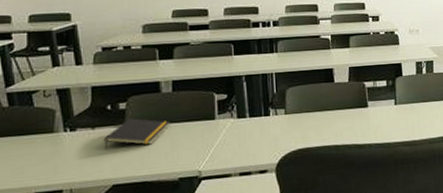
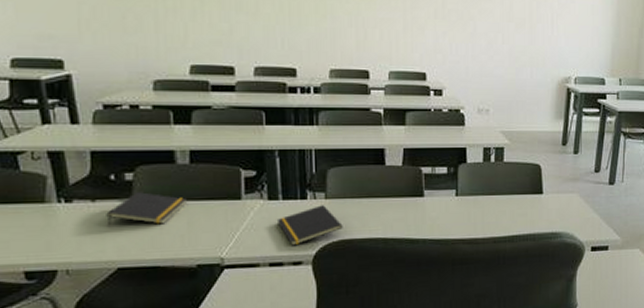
notepad: none [244,120,301,157] -> present [276,205,343,246]

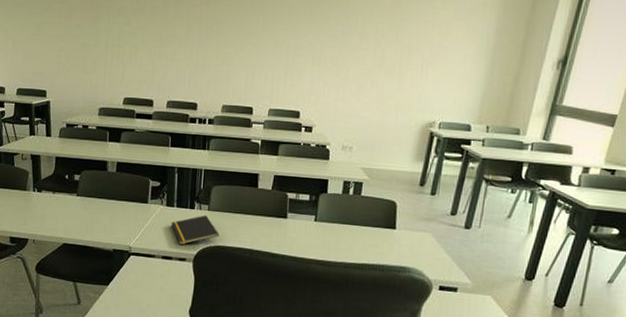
notepad: present [106,192,188,226] -> none [60,189,112,215]

